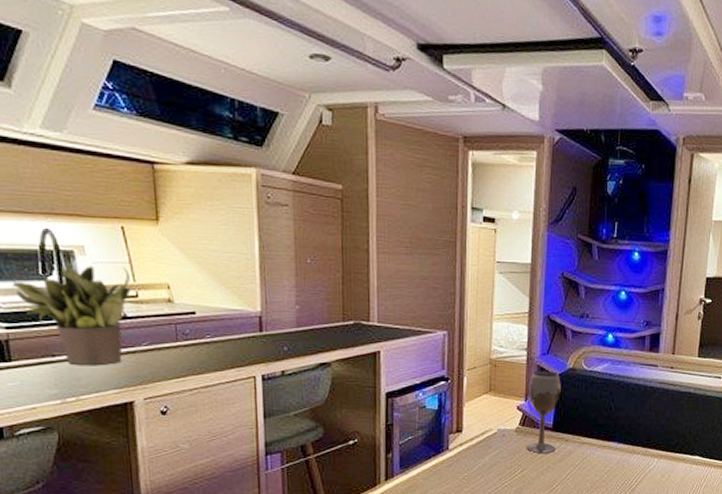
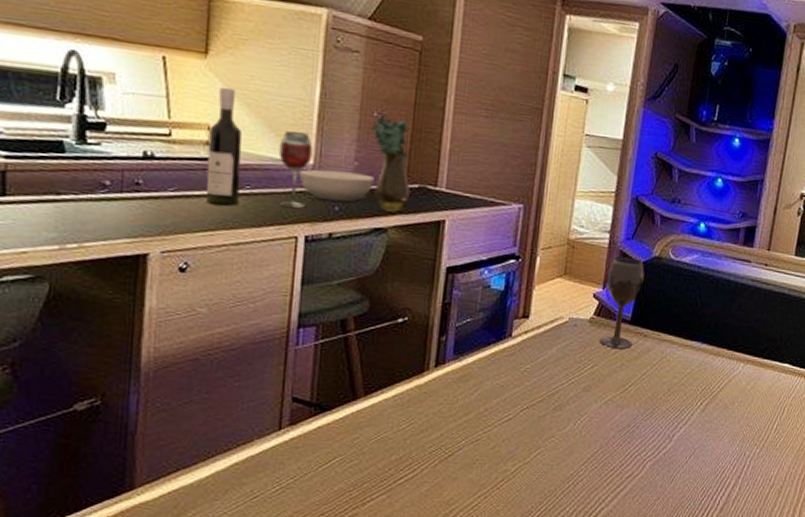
potted plant: present [12,257,131,366] -> none [21,84,165,210]
bottle: none [169,249,202,354] -> present [206,86,243,206]
wineglass: none [230,283,260,352] -> present [278,131,313,209]
bowl: none [249,315,316,343] -> present [299,169,376,203]
vase: none [307,258,347,347] -> present [371,111,411,212]

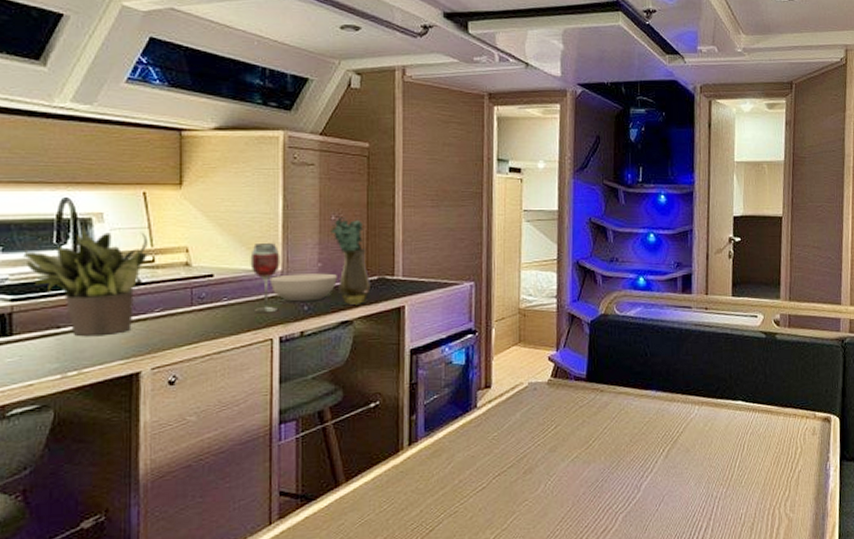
potted plant: none [21,84,165,210] -> present [23,225,148,337]
bottle: present [206,86,243,206] -> none [188,212,218,319]
wine glass: present [599,256,645,350] -> none [559,317,593,407]

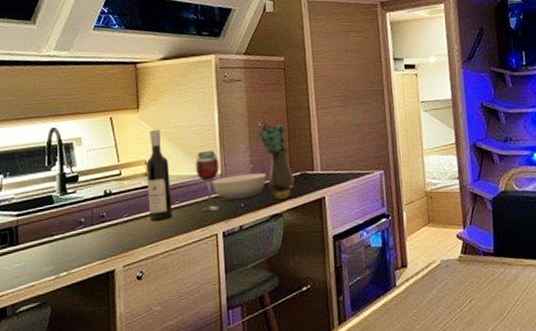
potted plant: present [23,225,148,337] -> none [24,149,116,243]
bottle: none [188,212,218,319] -> present [146,129,172,221]

